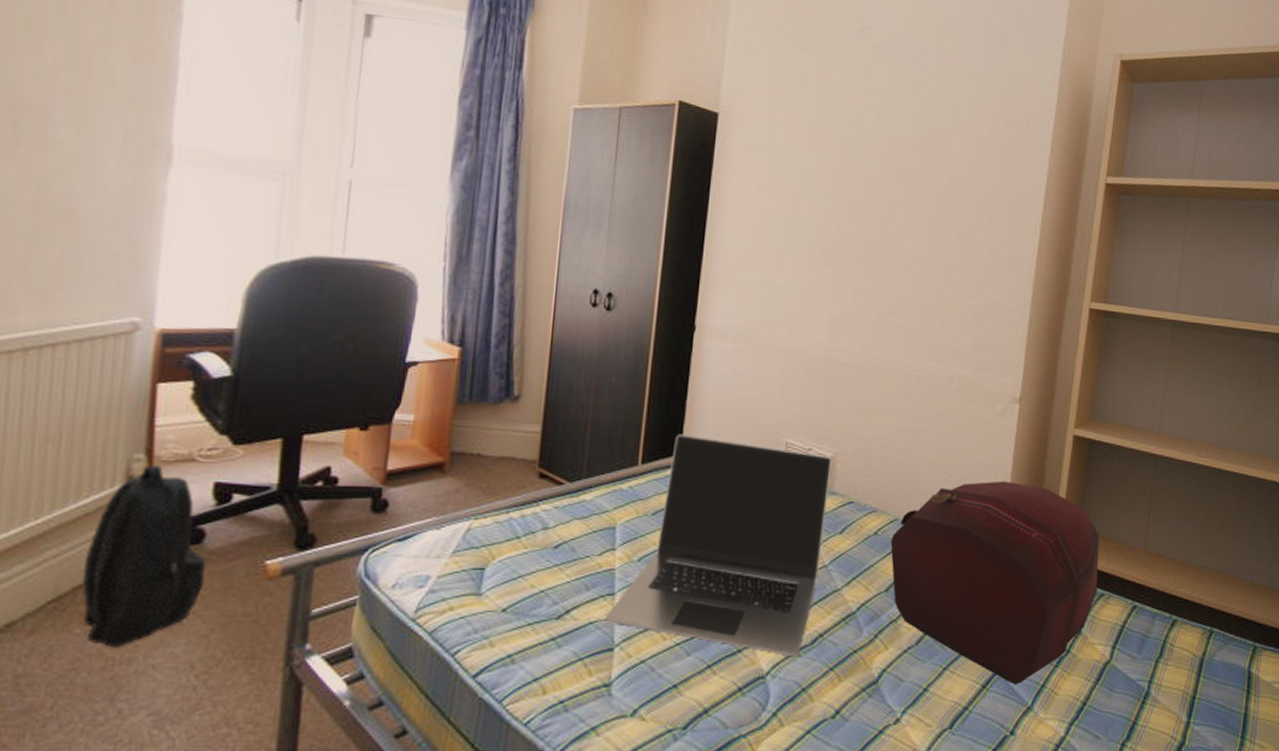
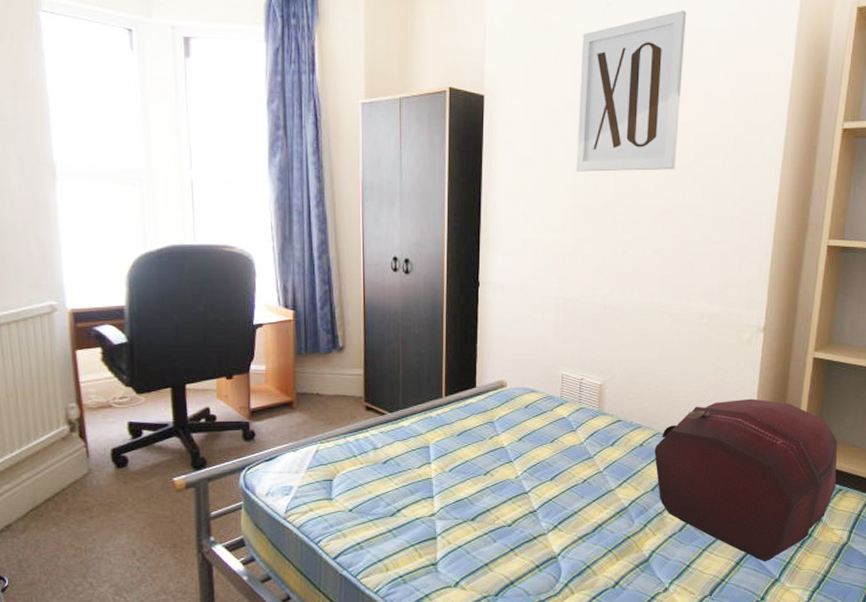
backpack: present [82,465,207,648] -> none [49,411,133,541]
laptop: present [604,434,833,656] -> none [427,371,602,541]
wall art: none [818,44,946,213] -> present [576,10,687,172]

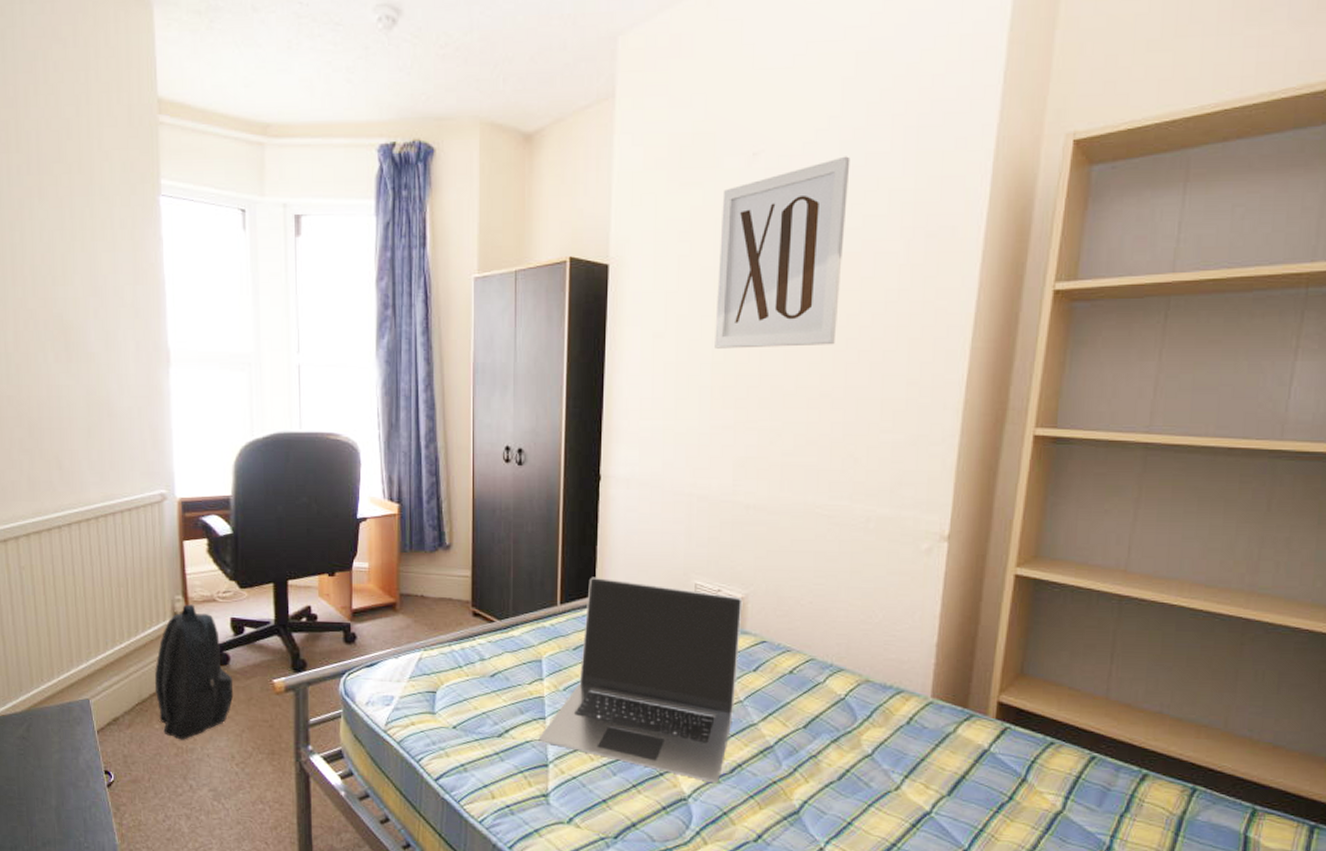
backpack: none [49,411,133,541] -> present [154,604,234,740]
laptop: none [427,371,602,541] -> present [538,577,743,782]
backpack: present [654,398,838,562] -> none [807,622,1048,827]

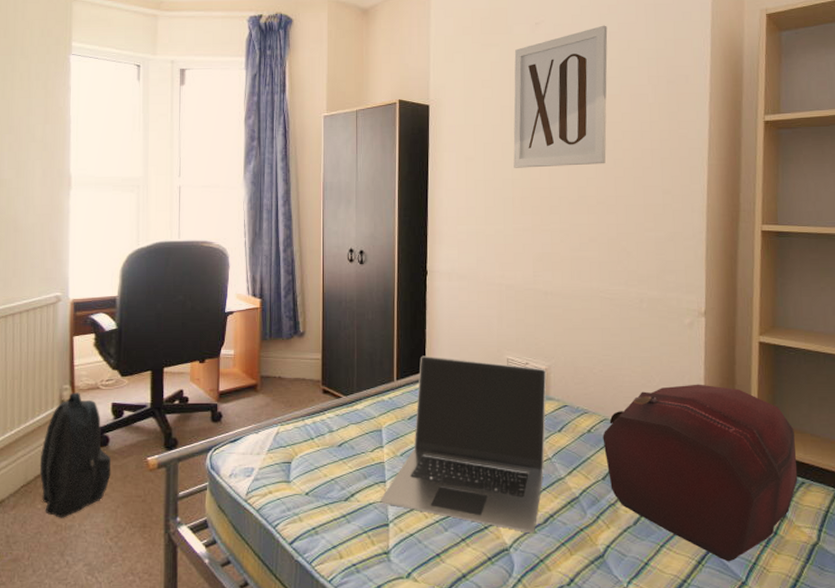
backpack: none [807,622,1048,827] -> present [602,384,798,562]

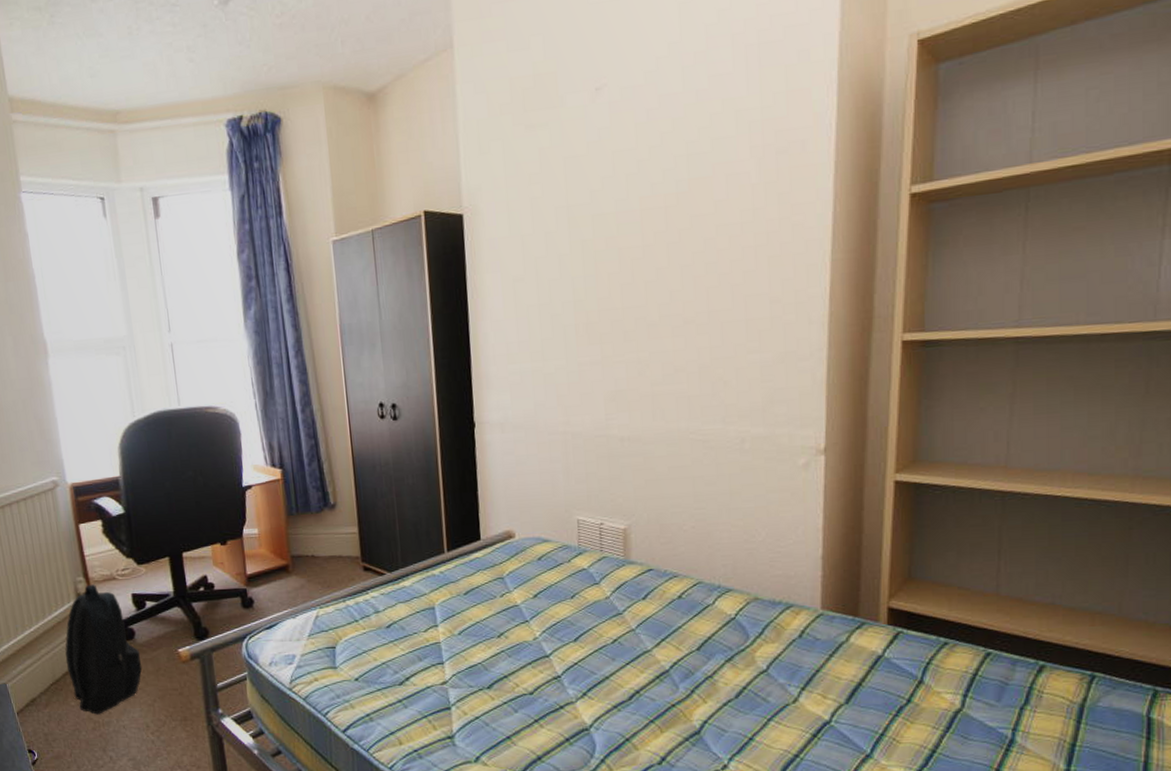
laptop: present [380,355,547,533] -> none [439,522,627,711]
wall art: present [513,25,608,168] -> none [569,81,695,287]
backpack: present [602,384,798,562] -> none [696,535,940,734]

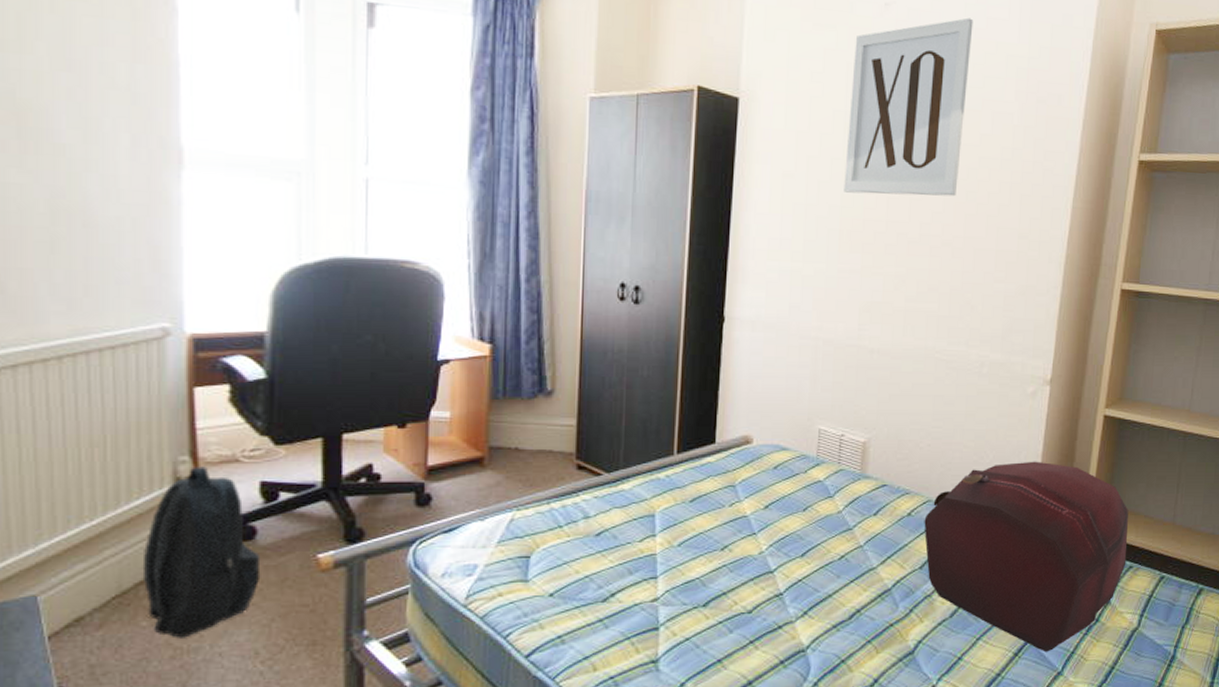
wall art: none [569,81,695,287] -> present [844,17,974,197]
backpack: none [696,535,940,734] -> present [924,461,1129,652]

